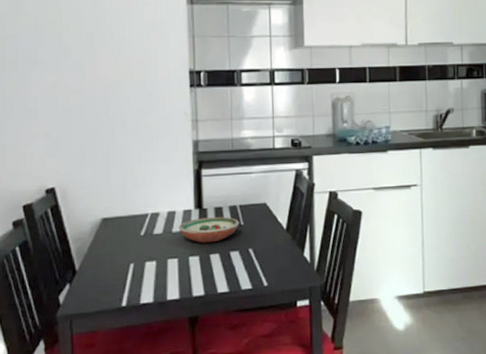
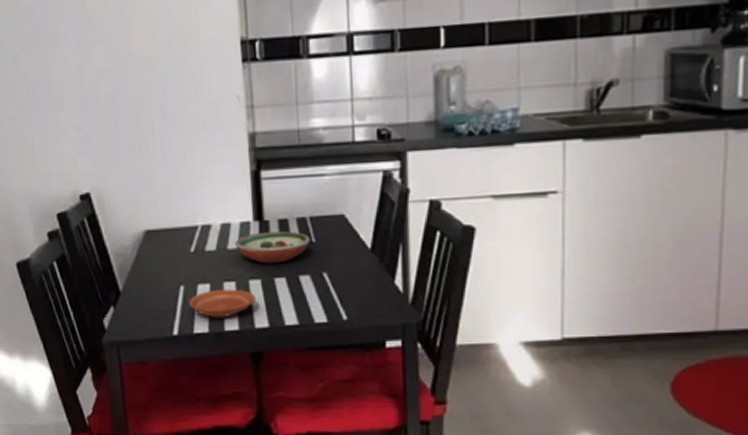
plate: none [137,264,195,290] -> present [189,289,257,318]

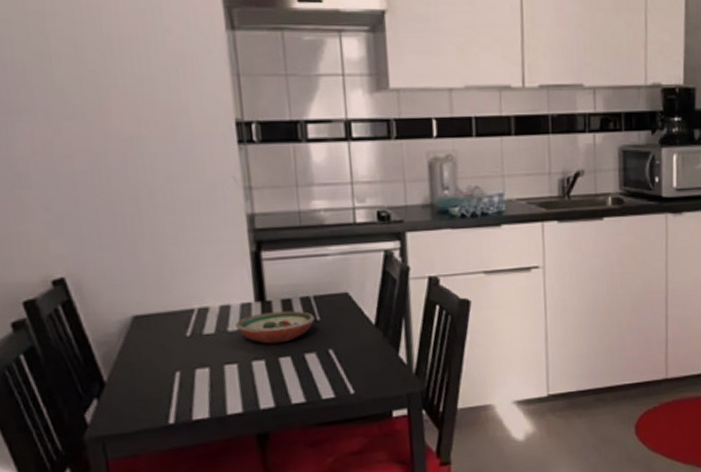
plate: present [189,289,257,318] -> none [186,371,261,403]

